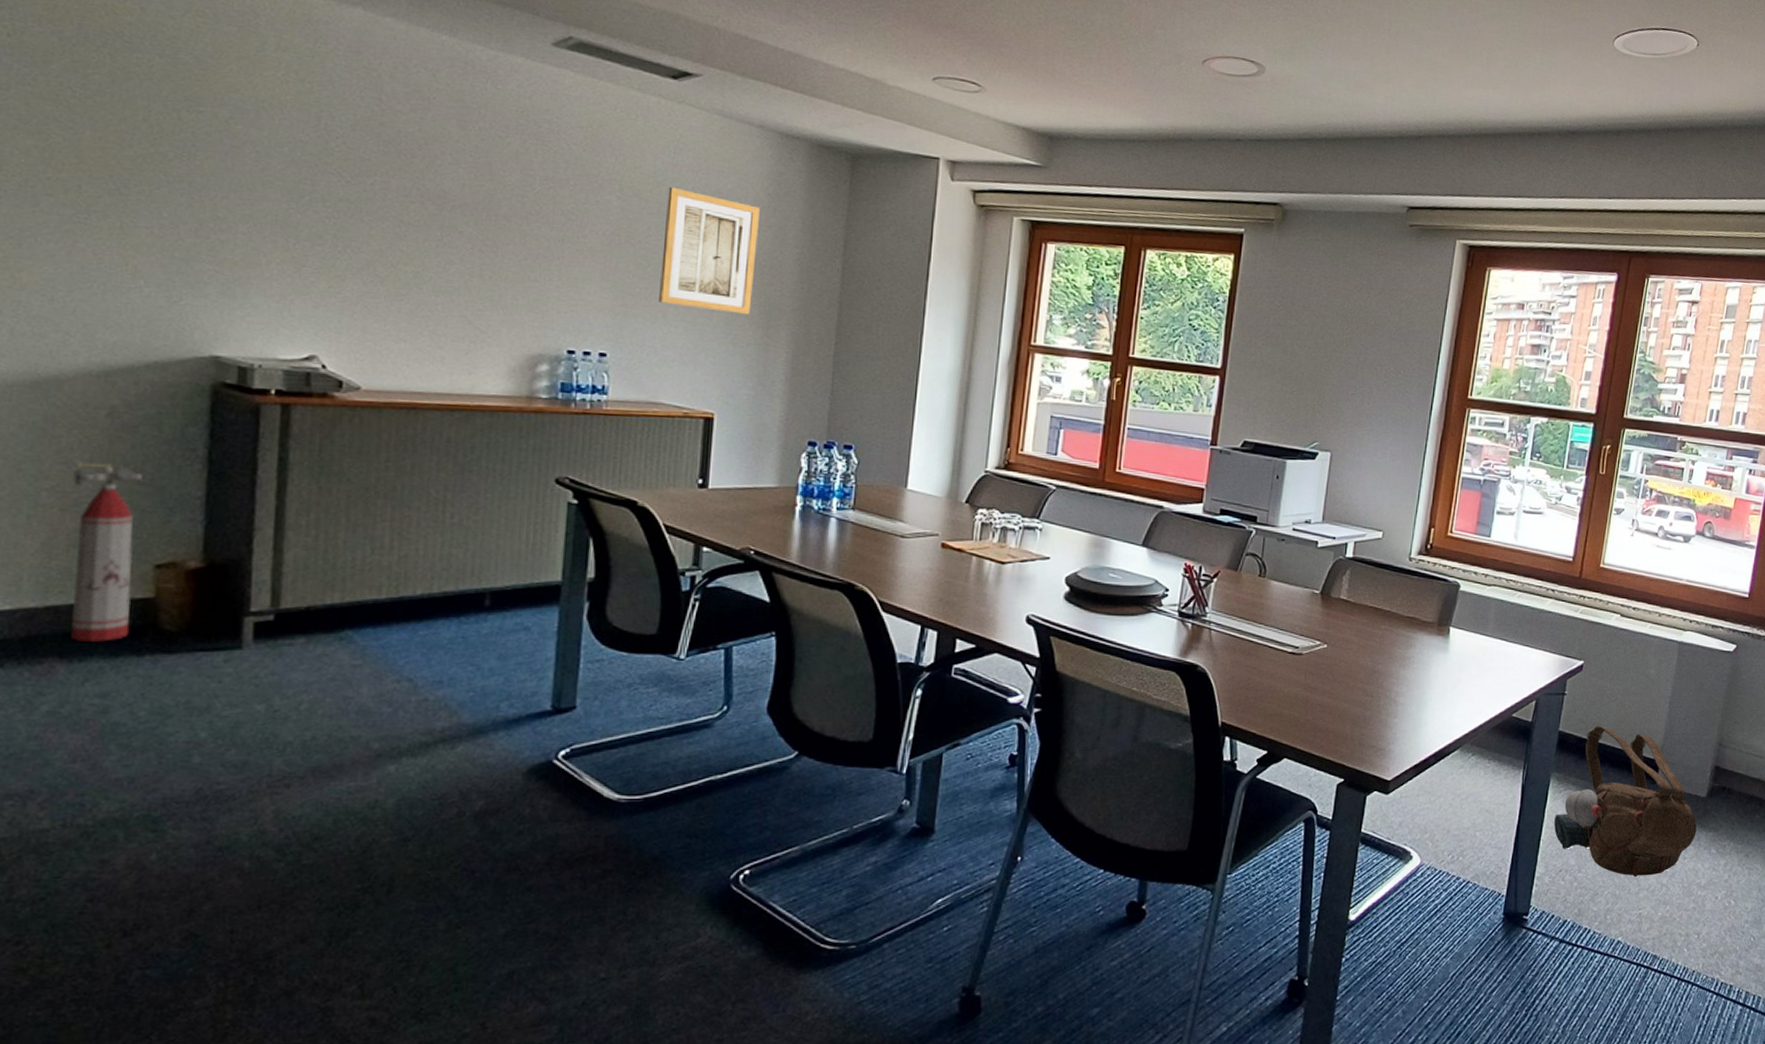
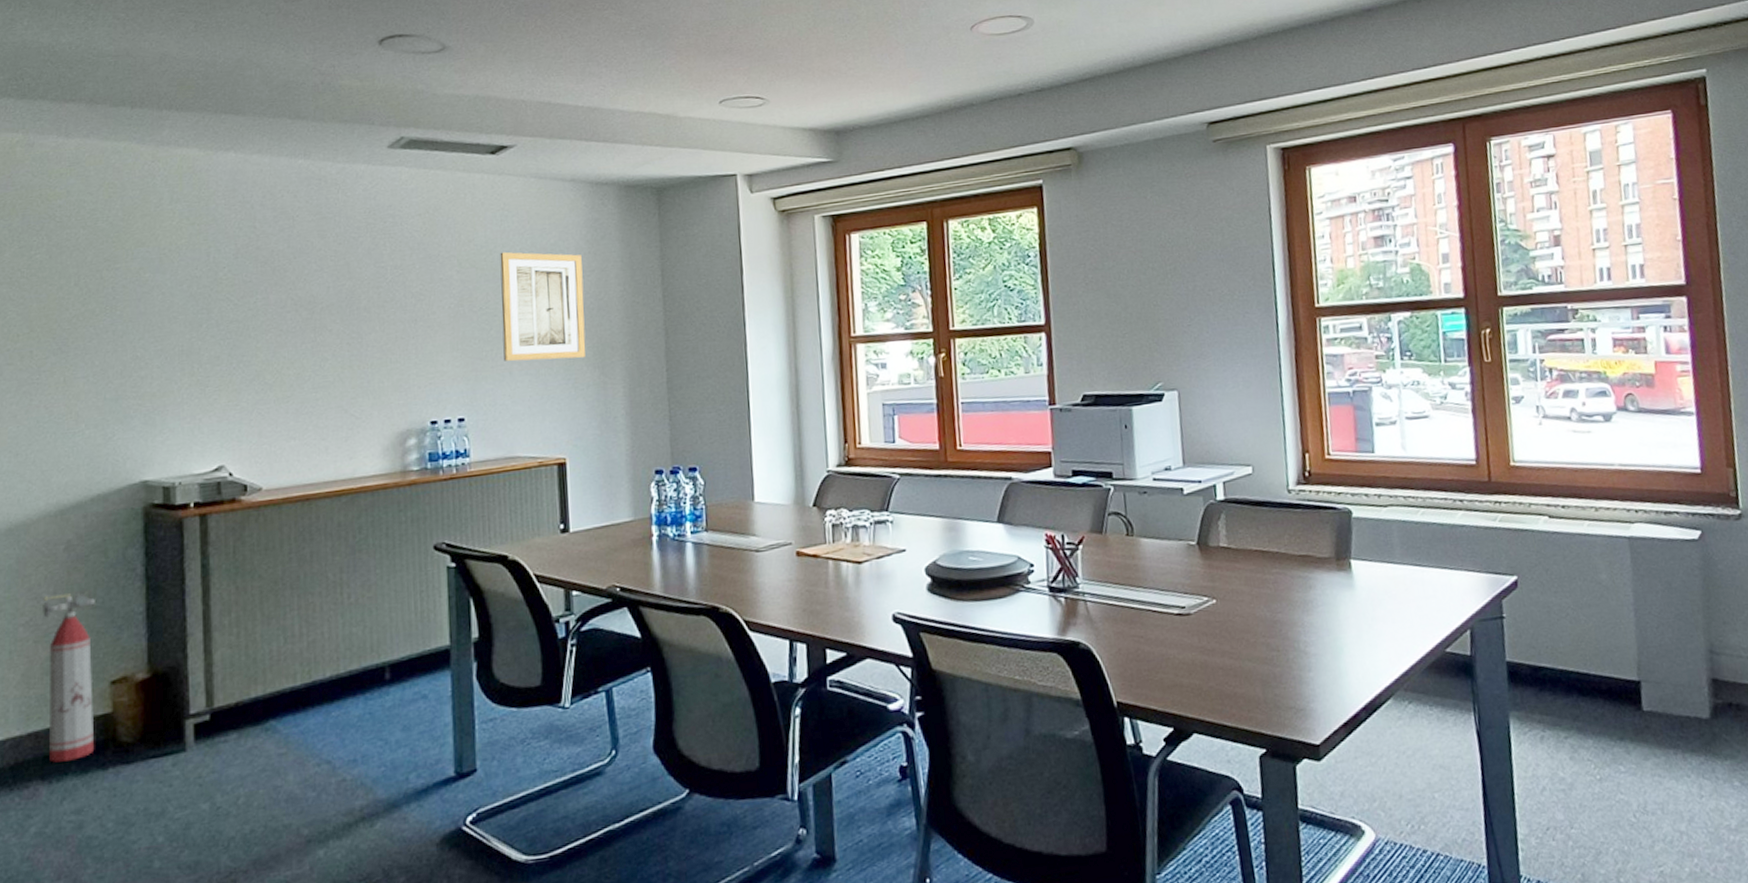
backpack: present [1554,726,1697,877] -> none [1525,649,1709,826]

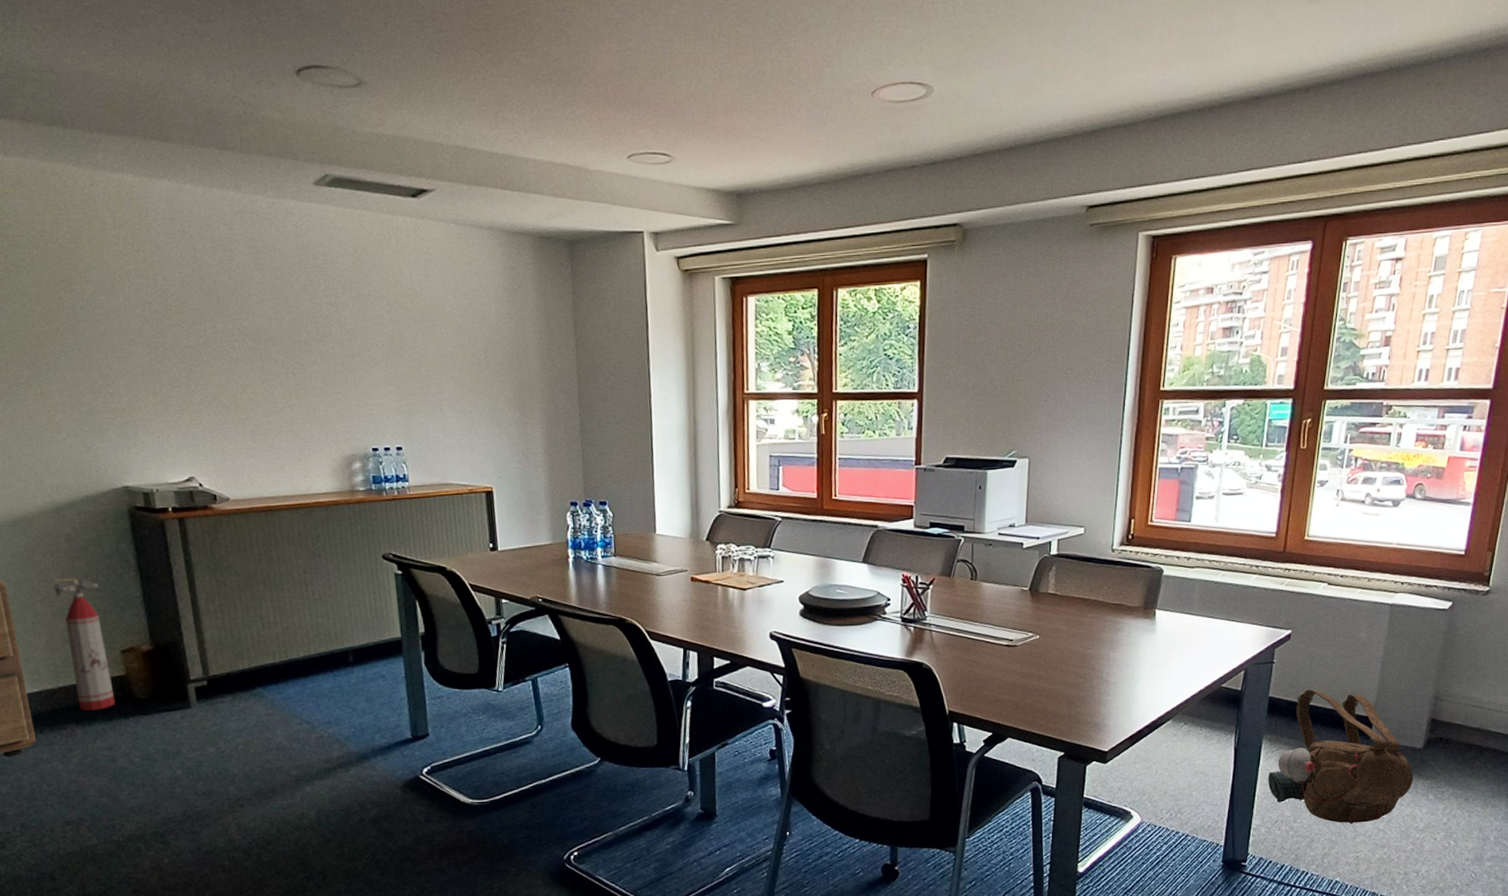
wall art: present [500,251,586,362] -> none [425,295,508,399]
backpack: none [1525,649,1709,826] -> present [1268,689,1413,824]

